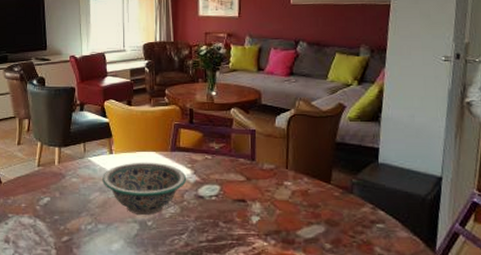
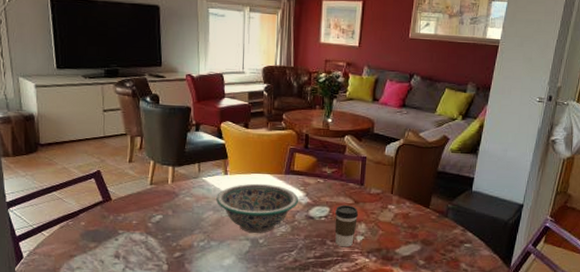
coffee cup: none [226,183,252,230] -> present [334,205,359,248]

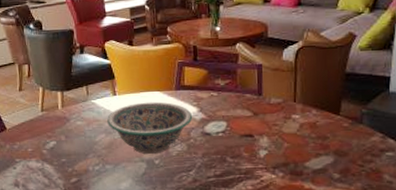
coffee cup: present [334,205,359,248] -> none [233,118,260,164]

